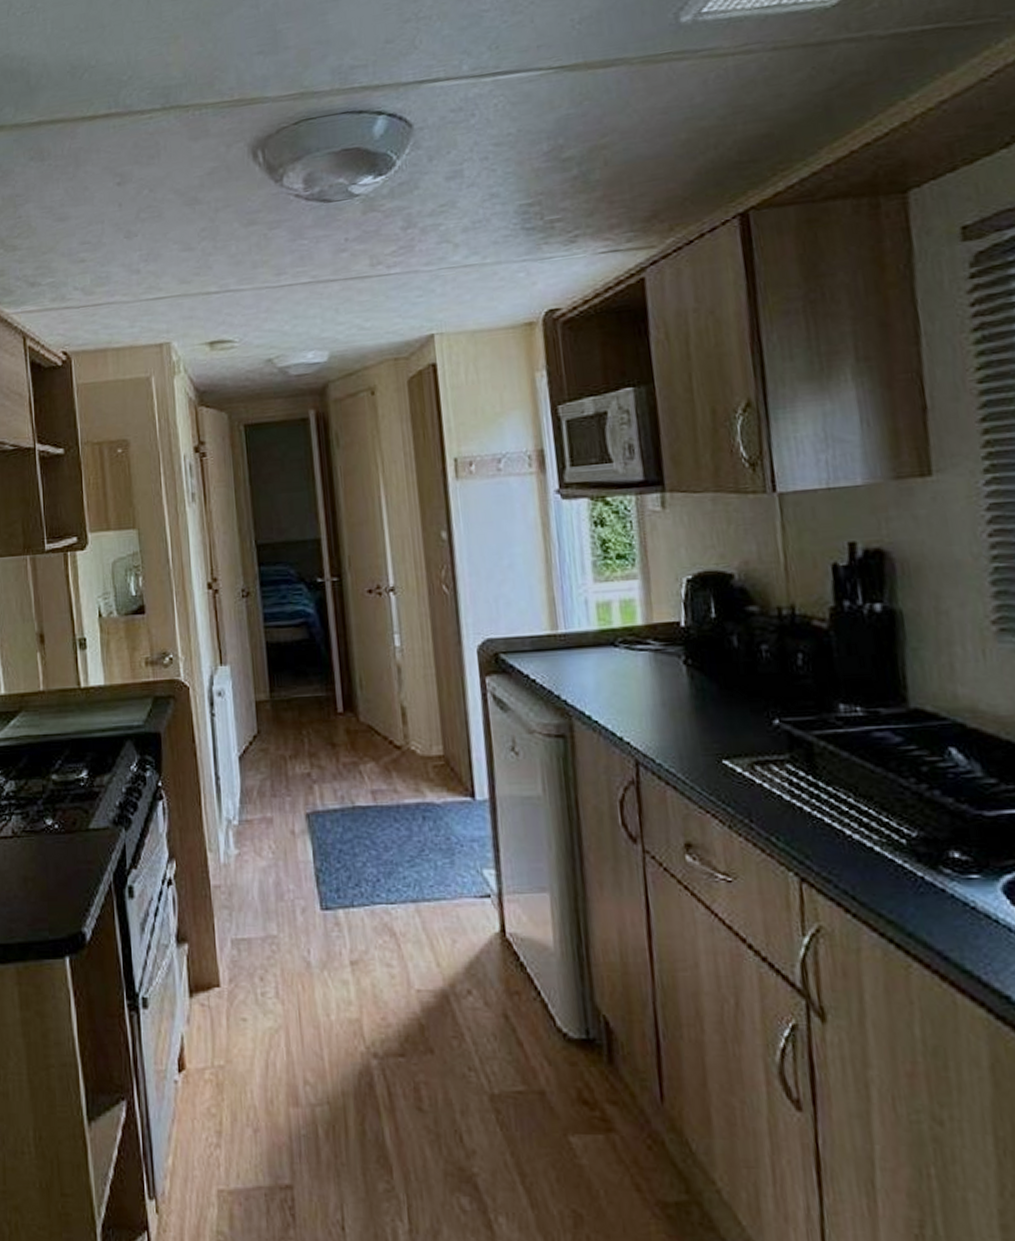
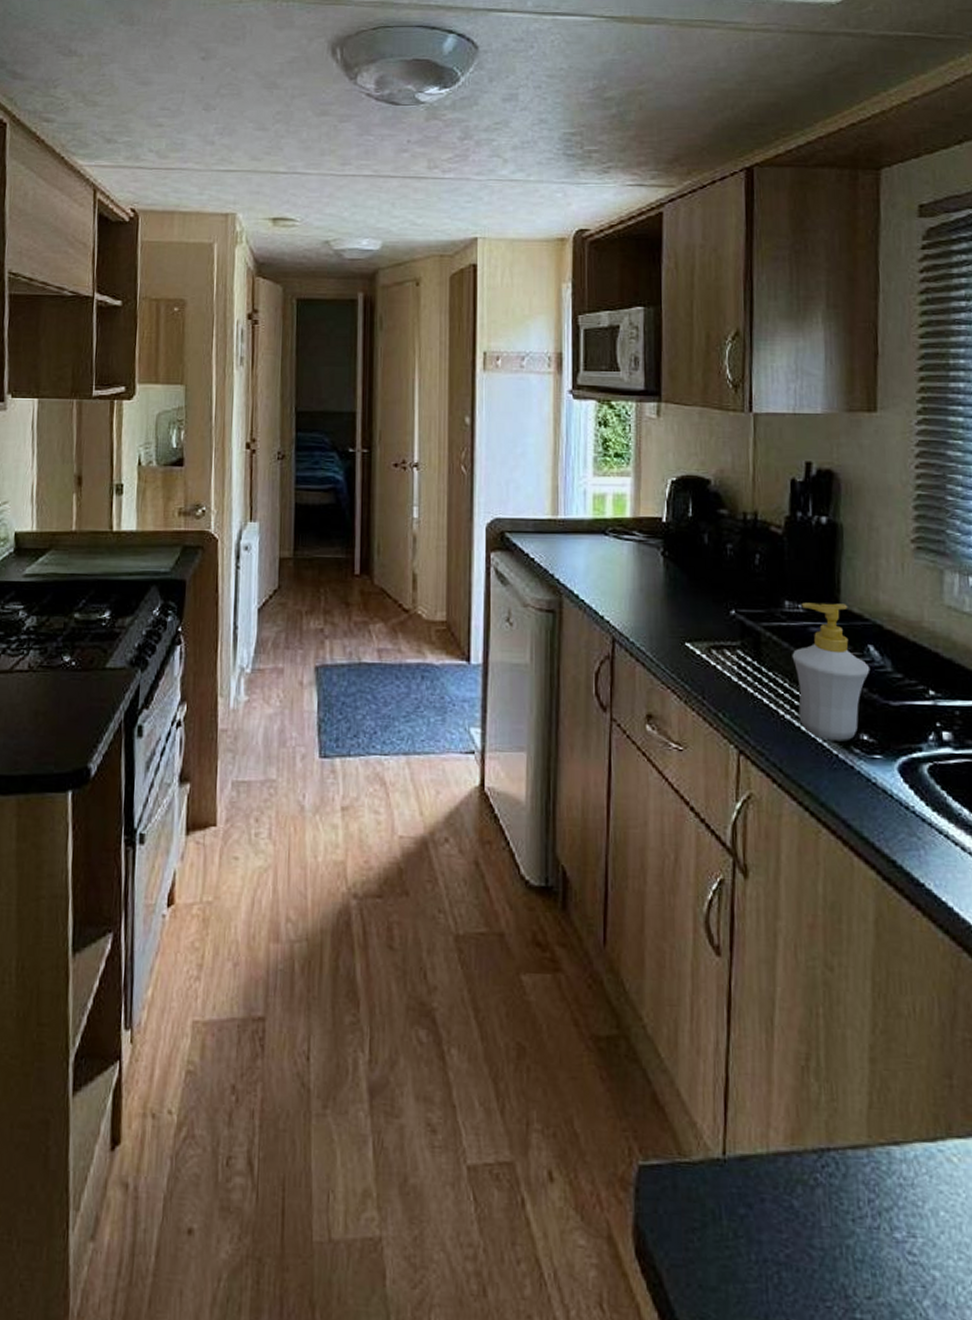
soap bottle: none [854,702,955,861] -> present [792,602,870,742]

